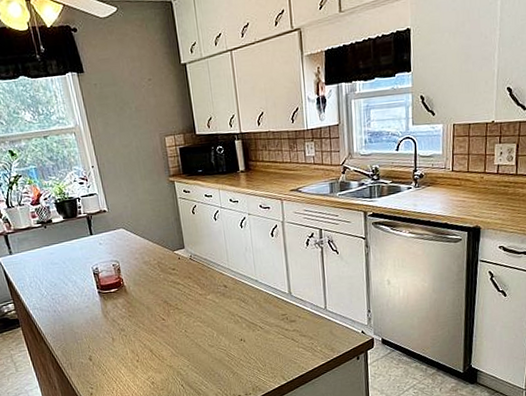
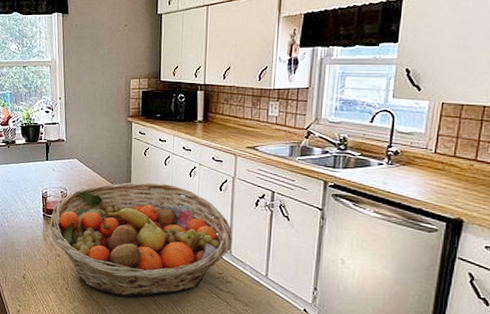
fruit basket: none [106,238,291,357] -> present [49,182,233,298]

